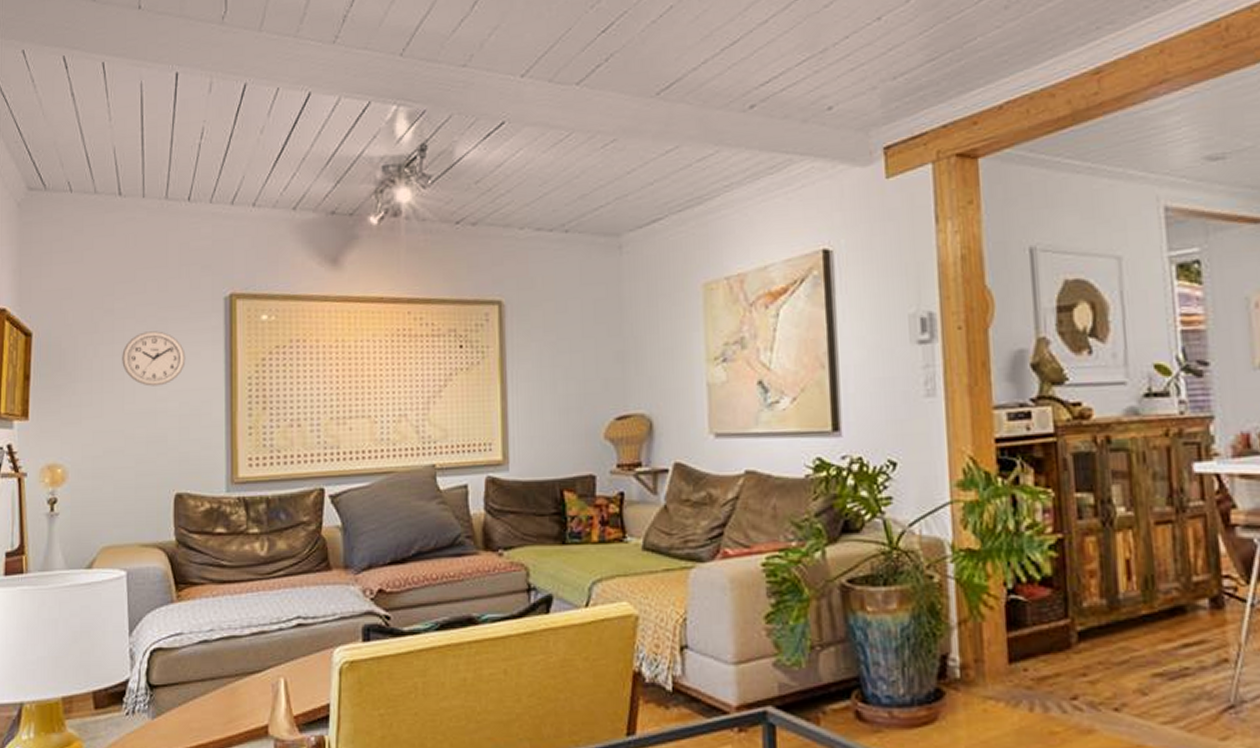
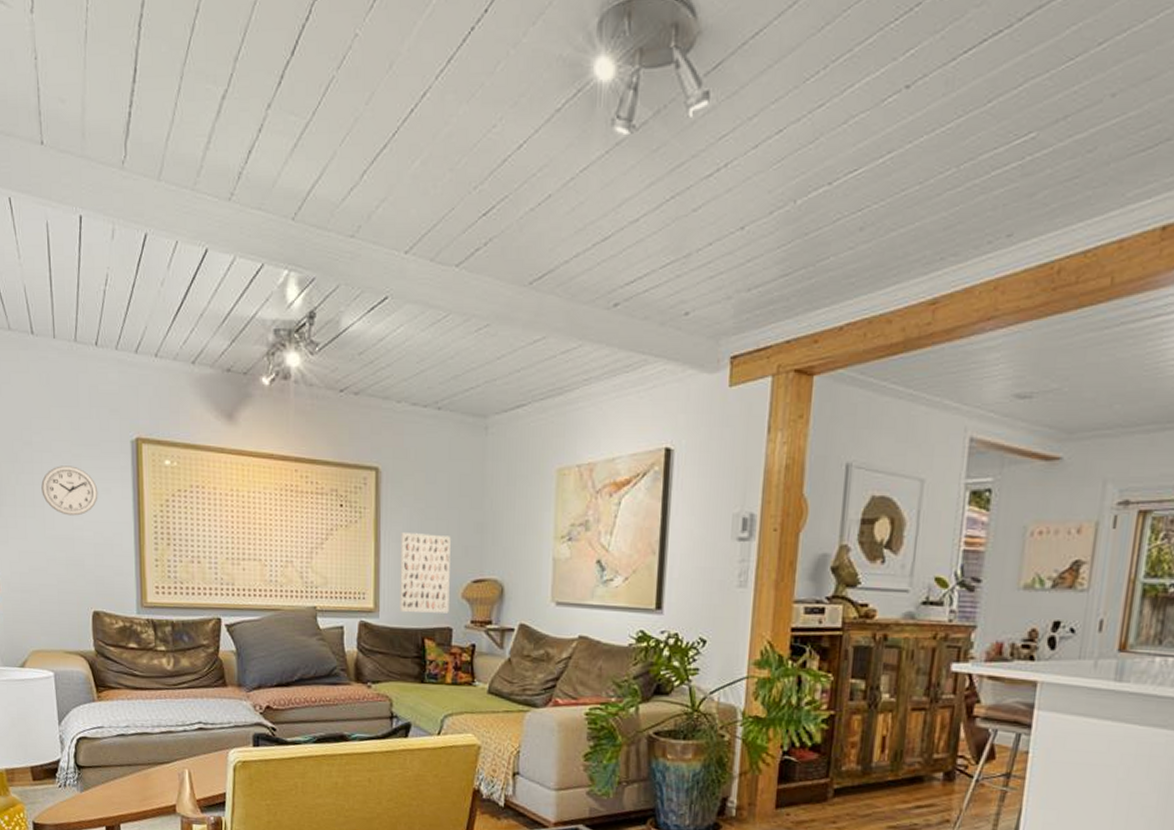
wall art: none [530,369,590,462] -> present [400,533,451,614]

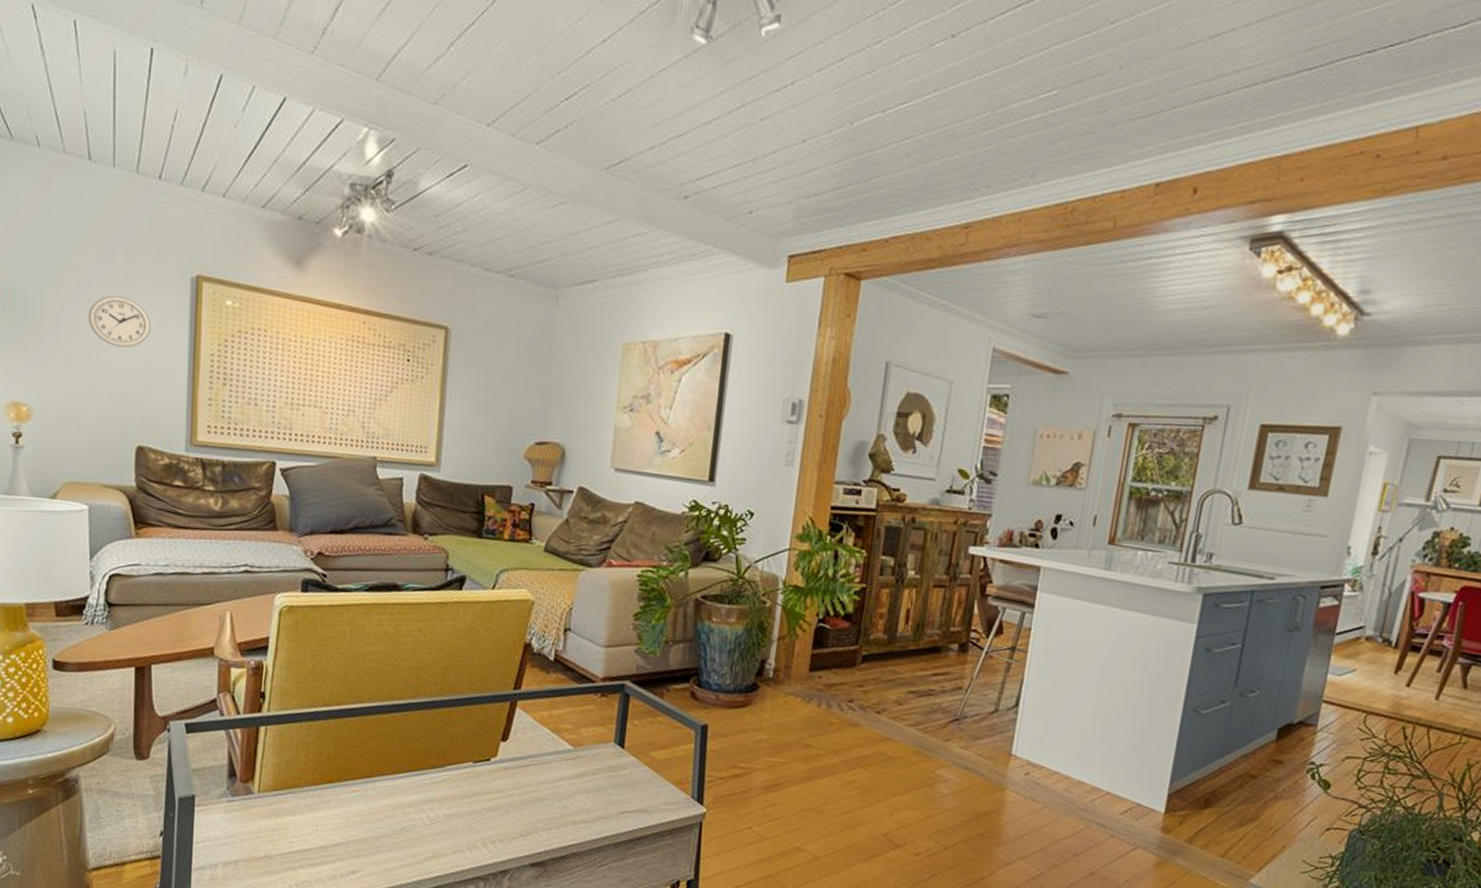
wall art: present [400,533,451,614] -> none [461,391,516,472]

